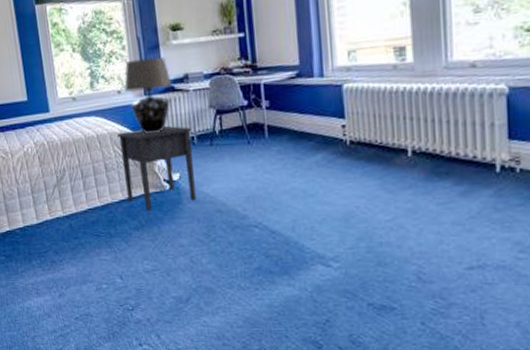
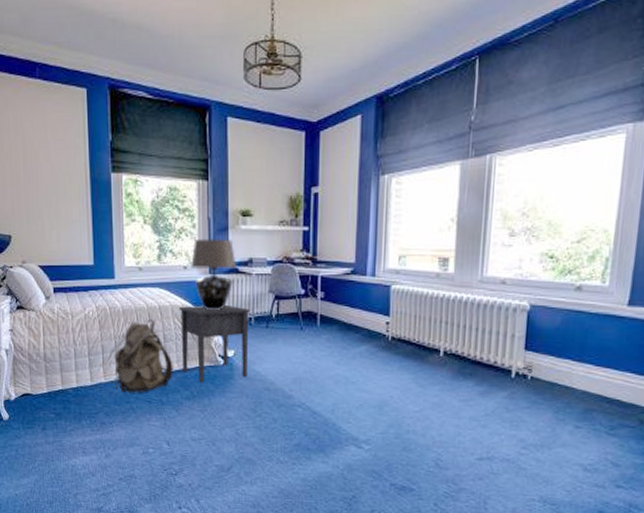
backpack: none [57,149,119,229] -> present [114,319,173,393]

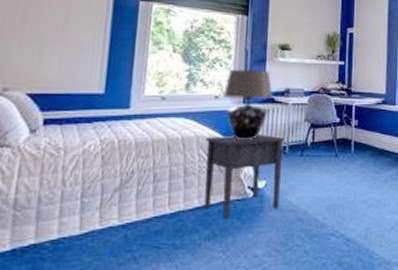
backpack: present [114,319,173,393] -> none [113,152,193,240]

